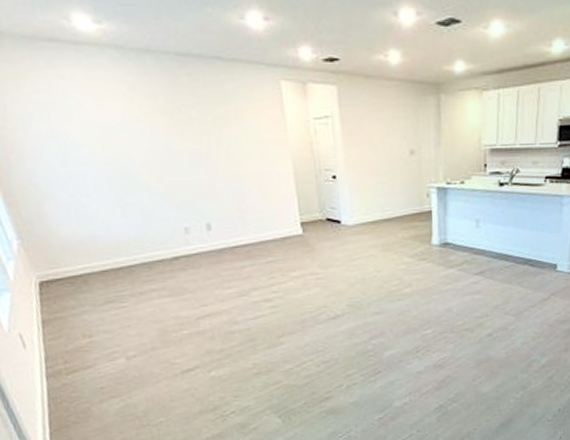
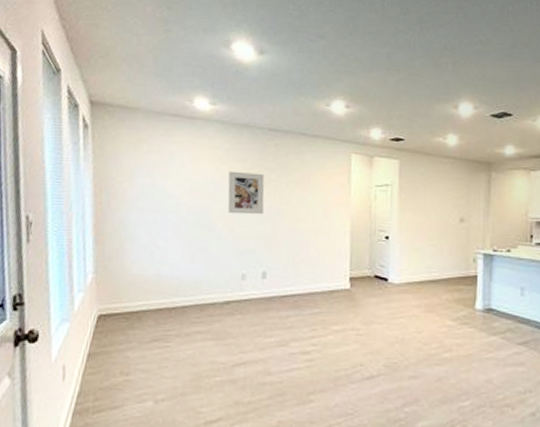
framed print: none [141,110,192,162] -> present [227,171,265,215]

